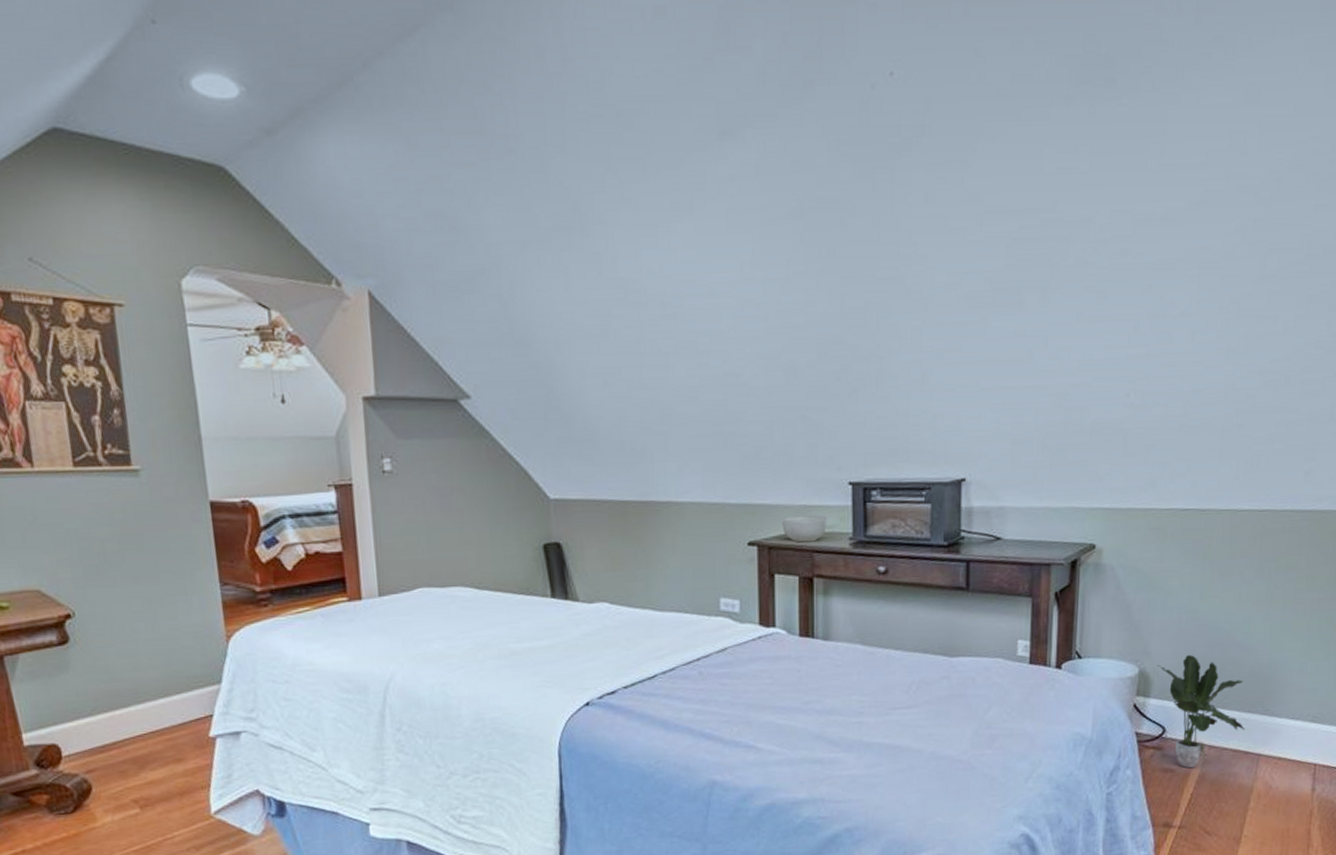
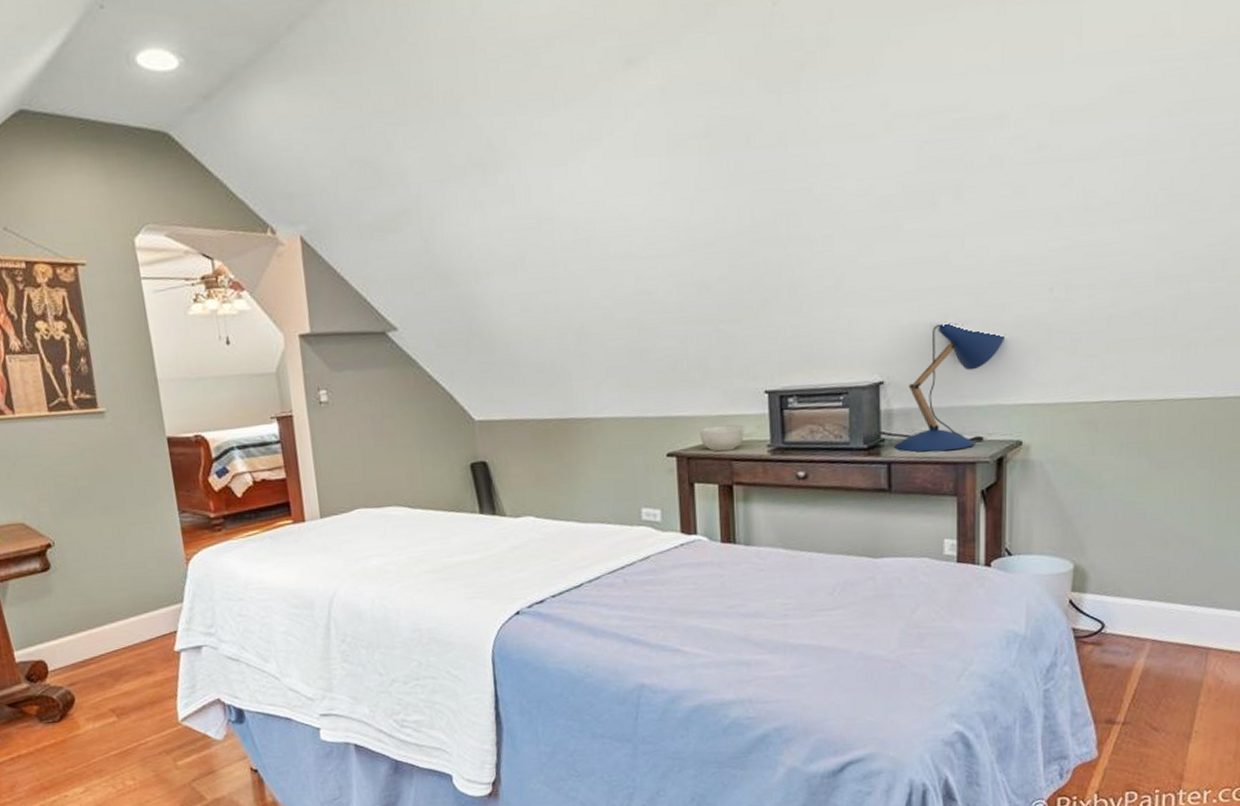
desk lamp: none [974,421,1084,552] -> present [895,322,1006,452]
potted plant: present [1157,654,1245,769] -> none [1093,547,1191,664]

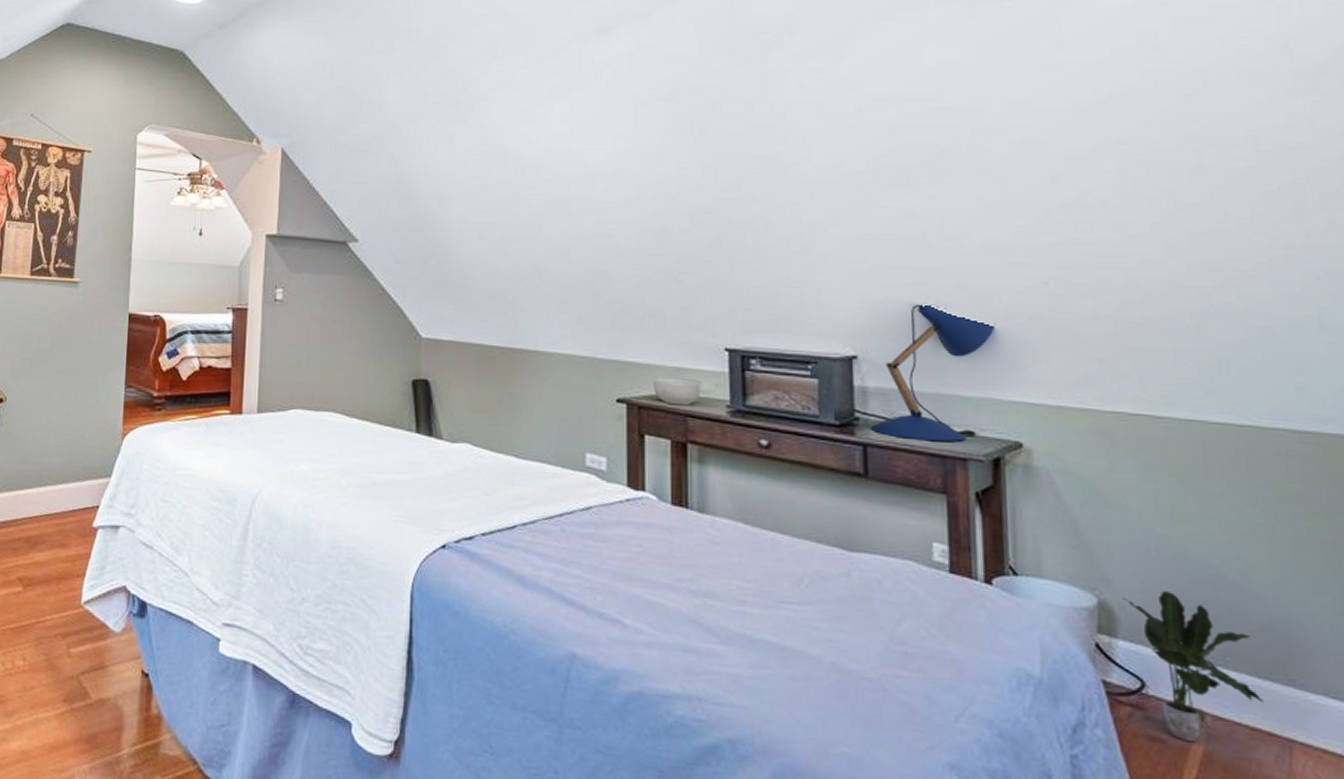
potted plant: none [1093,547,1191,664] -> present [1123,590,1263,743]

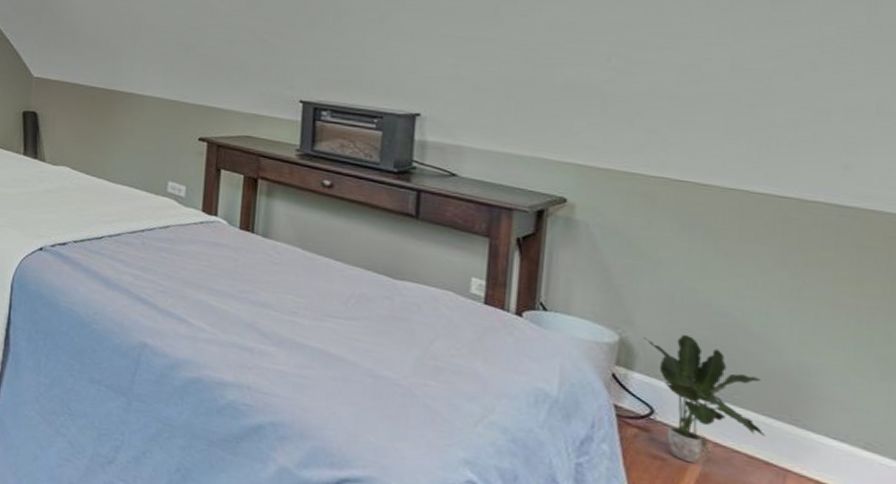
bowl: present [652,377,703,407] -> none [231,122,277,148]
desk lamp: present [871,302,996,443] -> none [426,70,555,194]

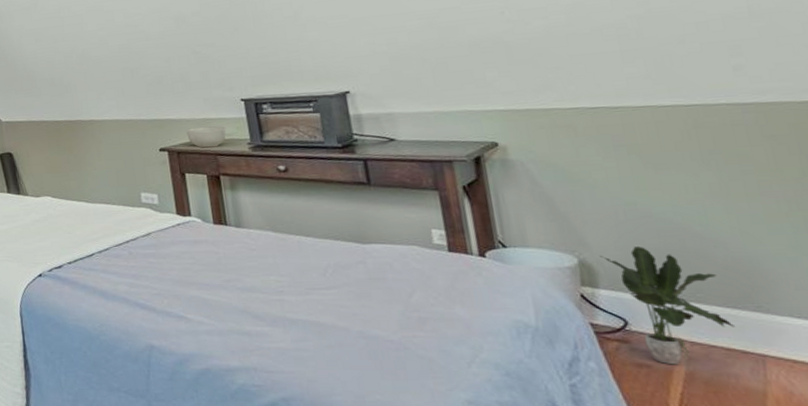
bowl: none [231,122,277,148] -> present [185,126,226,149]

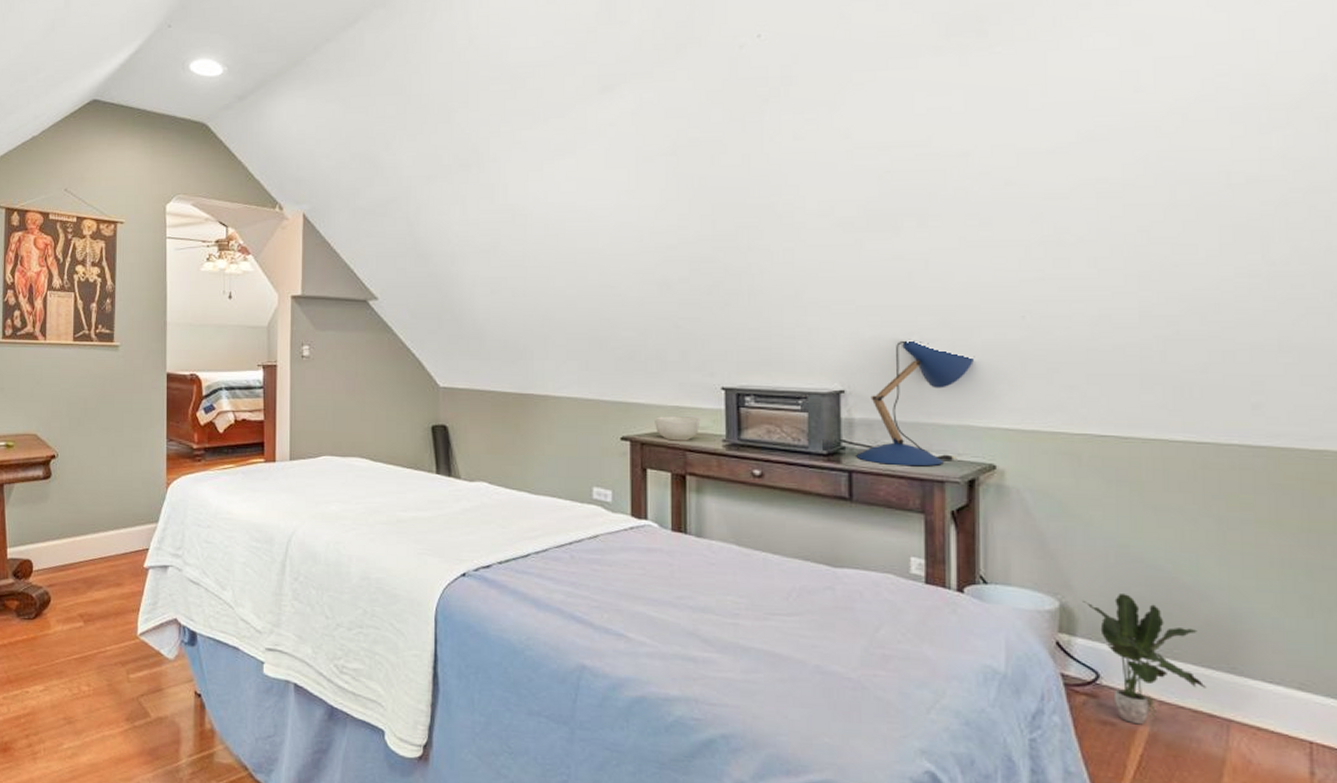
desk lamp: none [368,42,463,151] -> present [856,339,975,467]

